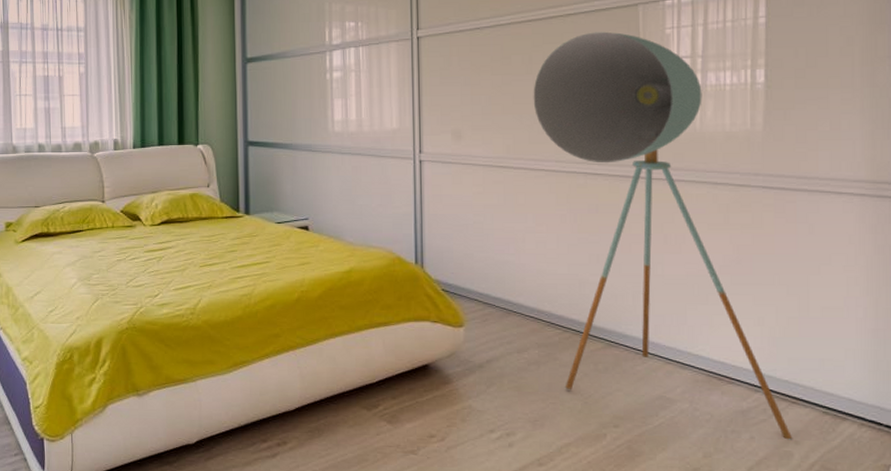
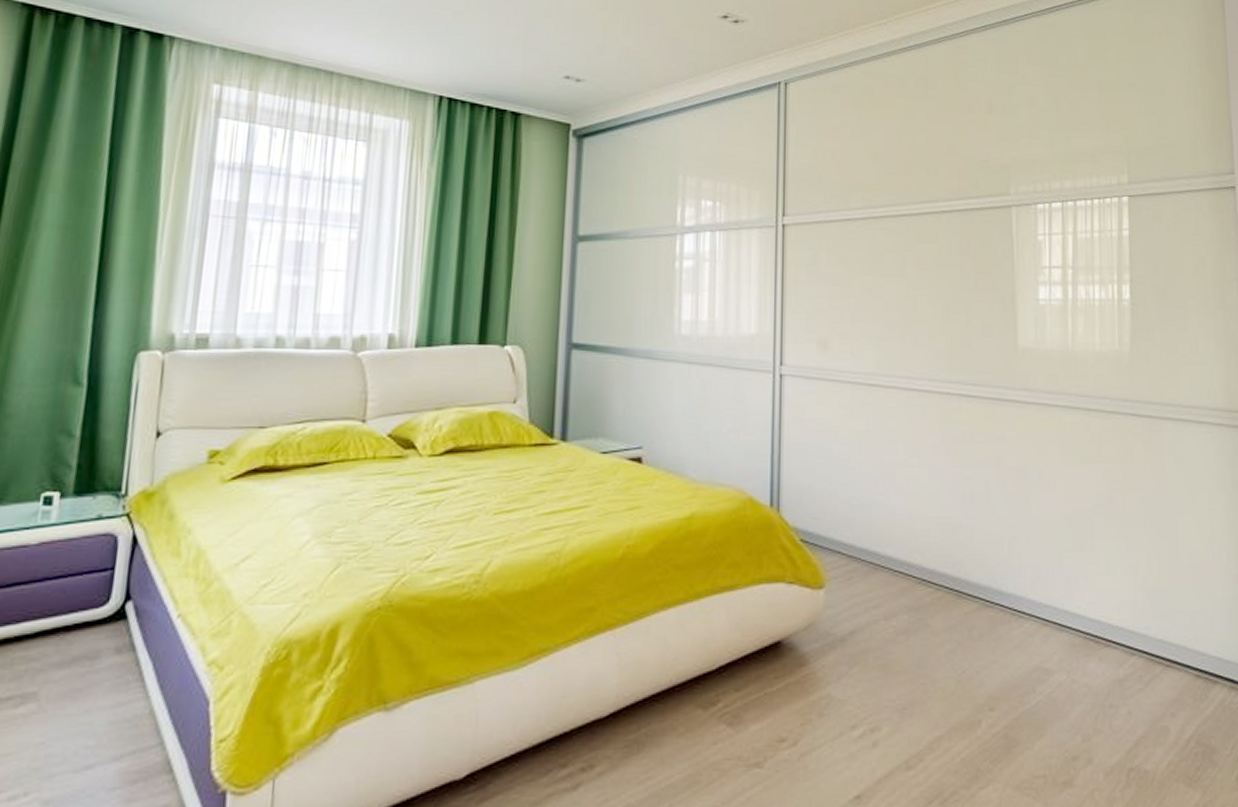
floor lamp: present [533,31,792,440] -> none [906,233,1168,712]

